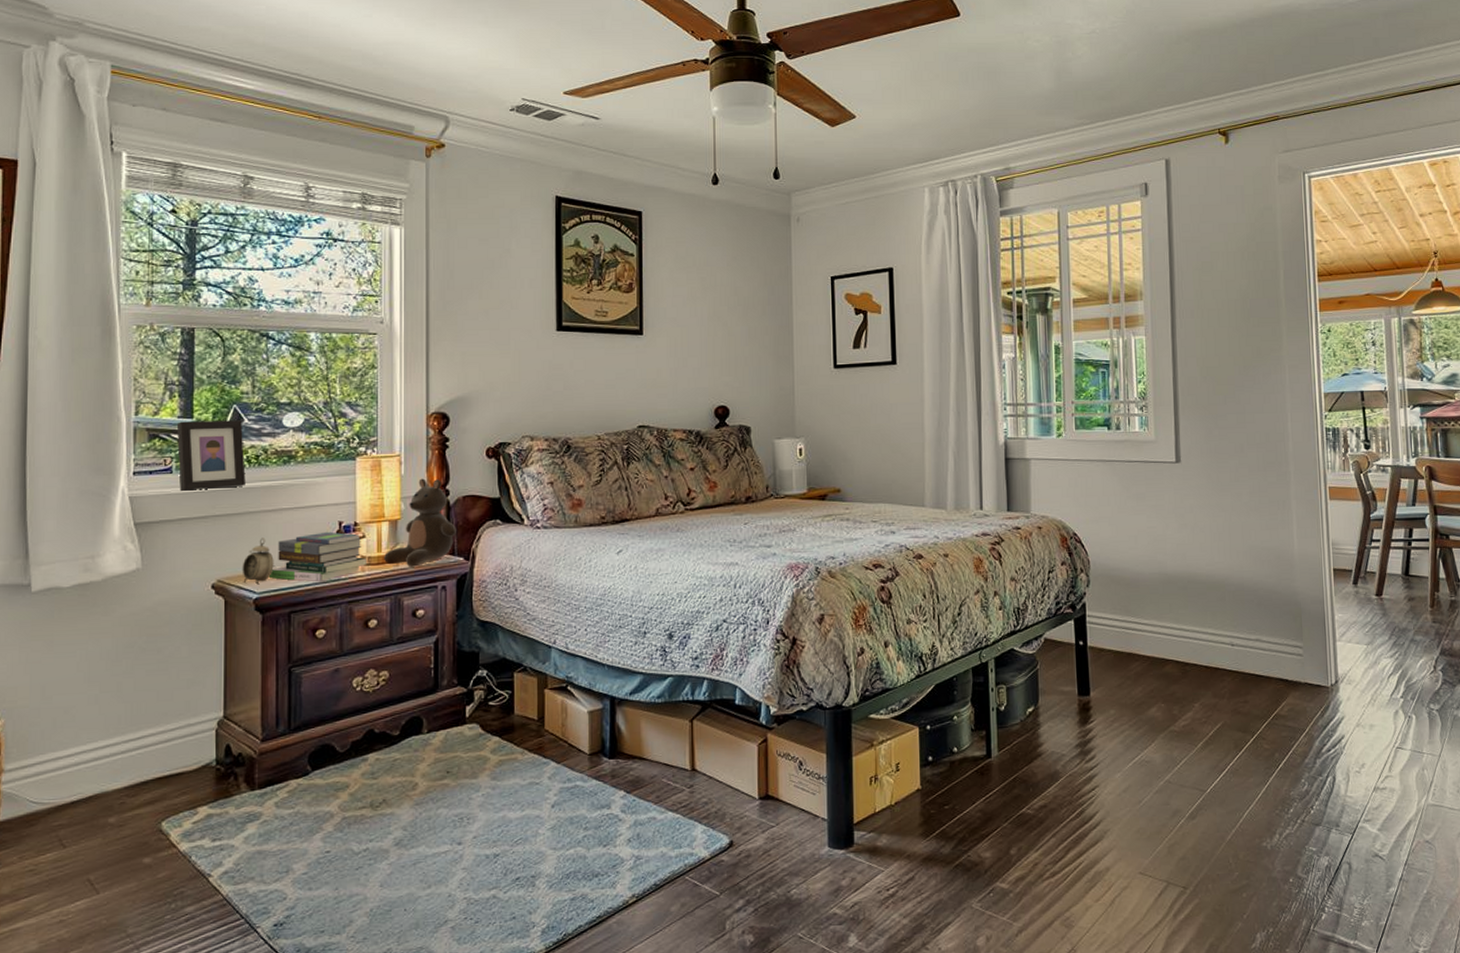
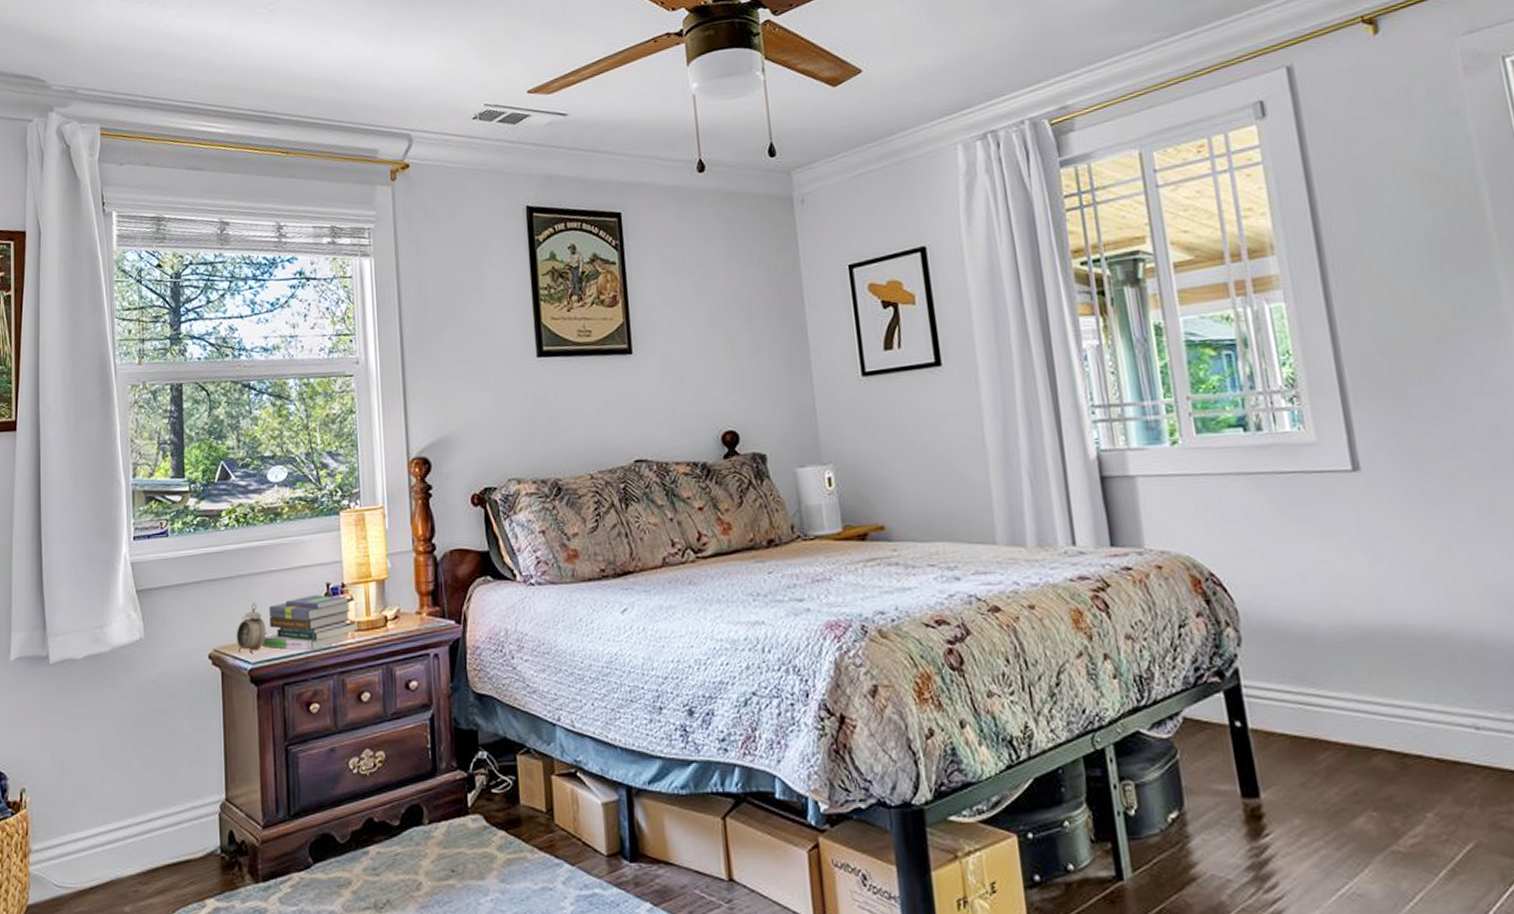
picture frame: present [176,420,246,491] -> none [170,477,236,555]
stuffed bear: present [384,478,456,567] -> none [373,532,446,632]

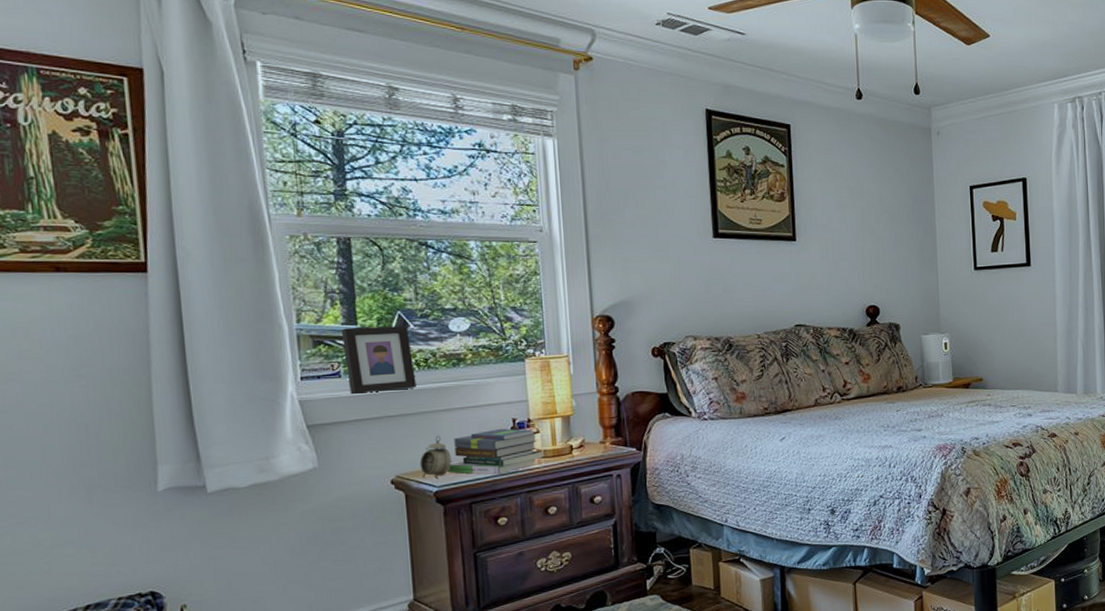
picture frame: none [170,477,236,555] -> present [340,326,416,394]

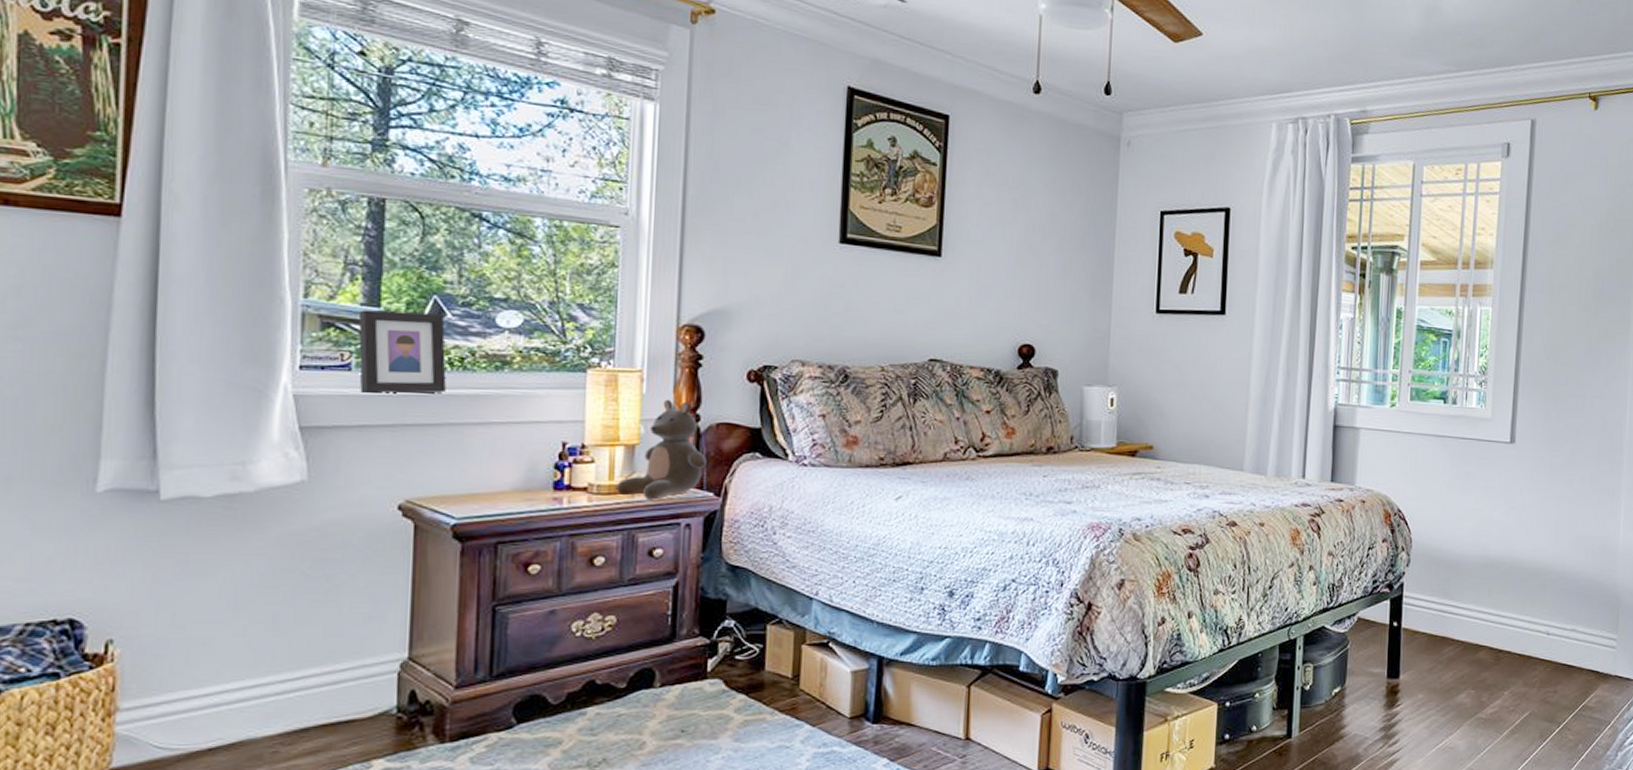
alarm clock: present [419,435,452,479] -> none [437,454,479,509]
books: present [447,428,542,475] -> none [471,452,595,511]
stuffed bear: none [559,377,628,458] -> present [617,399,707,500]

